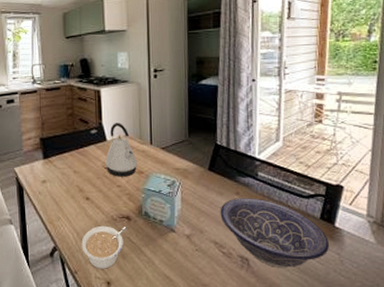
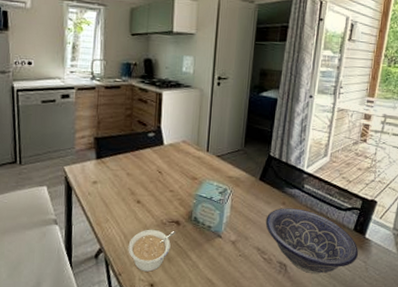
kettle: present [105,123,137,177] -> none [160,127,192,182]

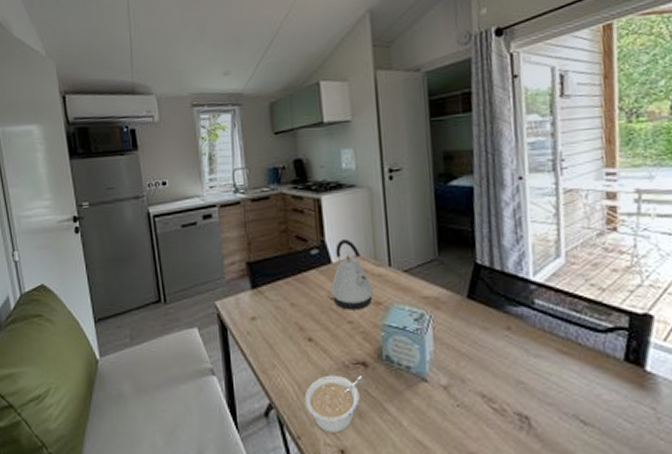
kettle: none [160,127,192,182] -> present [331,239,373,310]
decorative bowl: present [265,208,359,274] -> none [486,334,641,430]

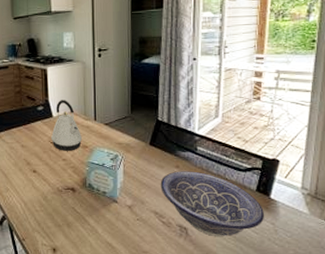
legume: present [304,374,365,433] -> none [29,196,73,237]
decorative bowl: none [486,334,641,430] -> present [160,171,265,237]

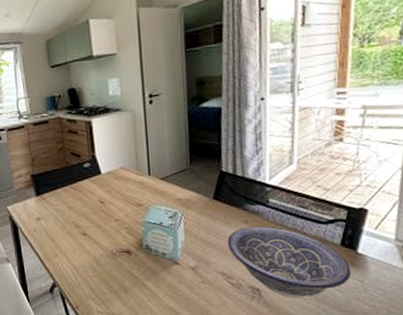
kettle: present [51,100,82,151] -> none [101,154,135,211]

